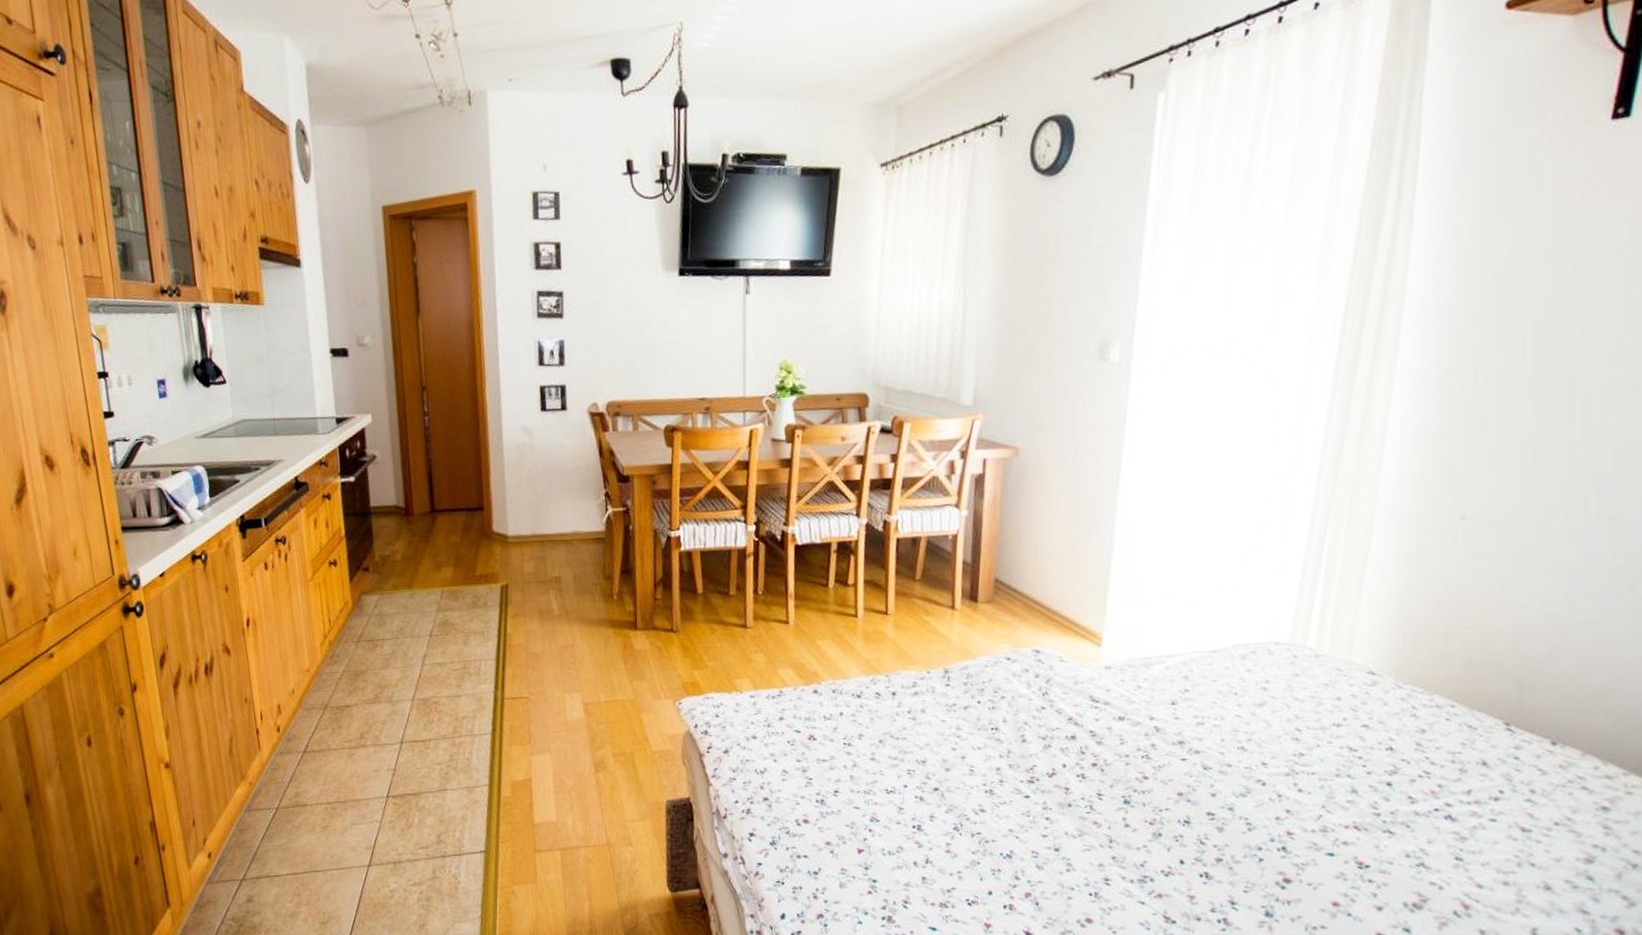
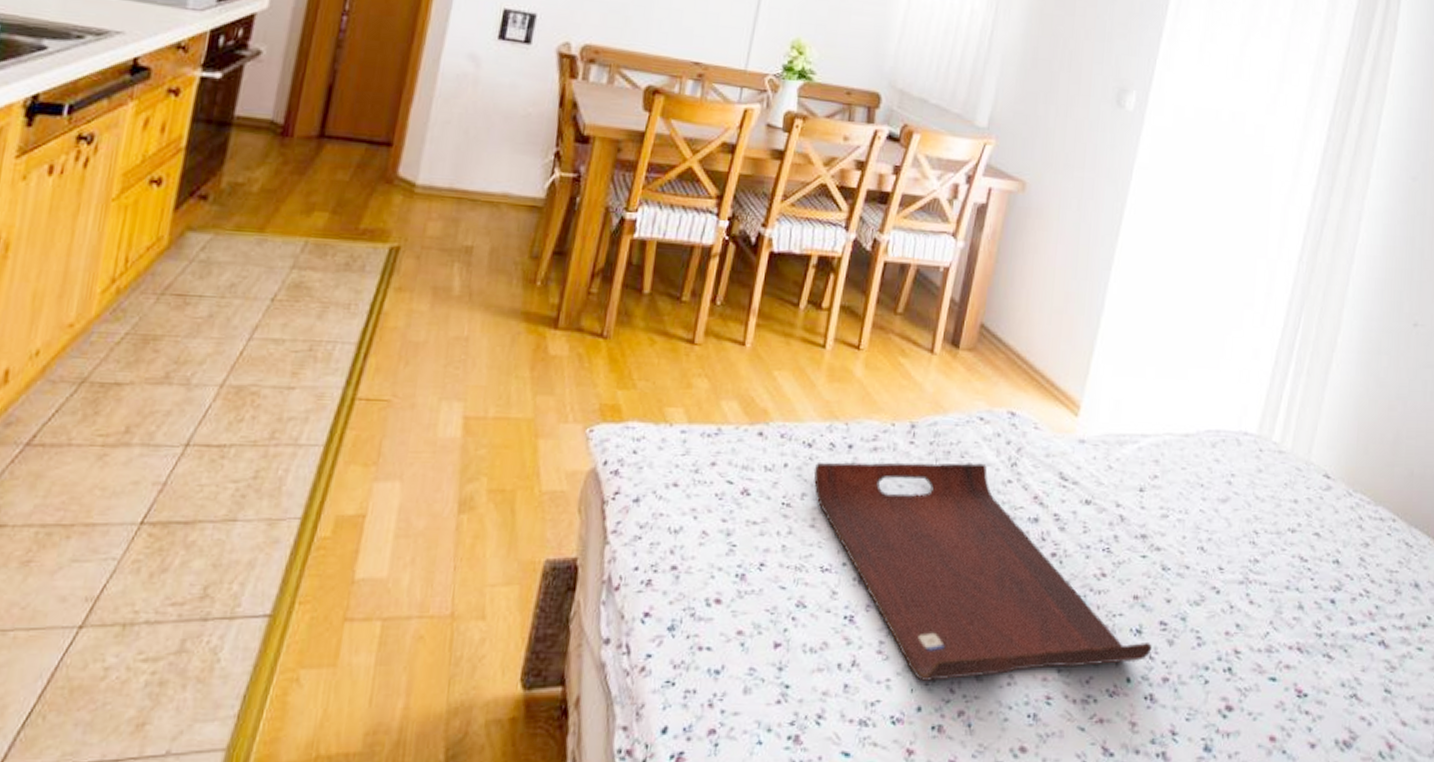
serving tray: none [865,695,1202,872] -> present [813,462,1152,681]

